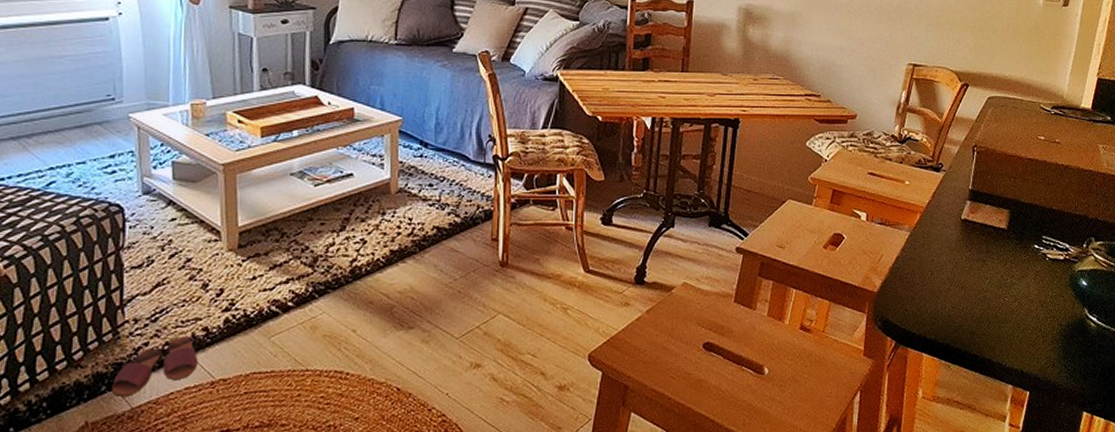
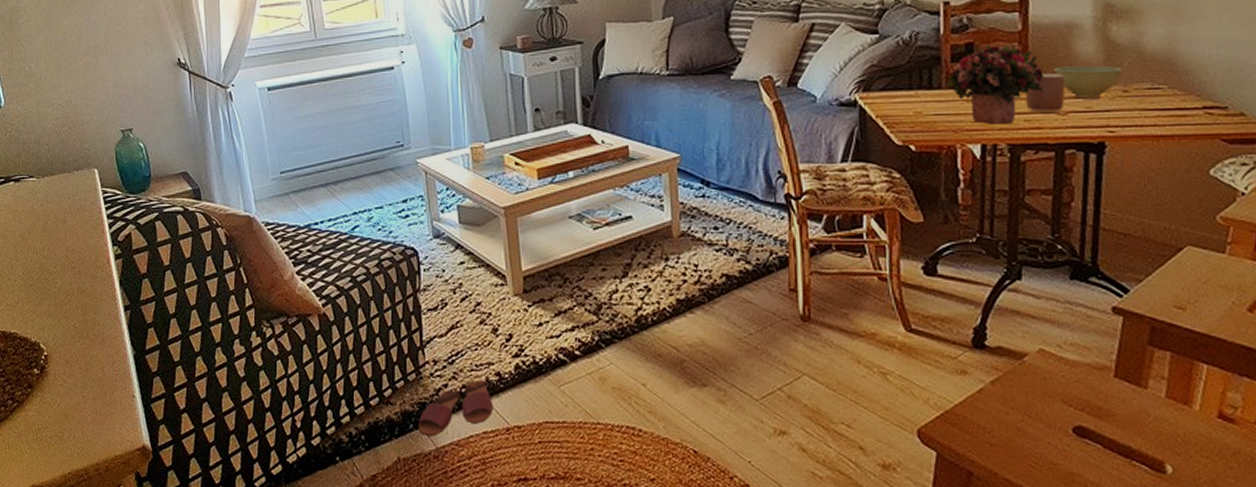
bouquet: none [628,36,700,101] -> present [945,44,1045,124]
mug: none [686,62,715,93] -> present [1024,72,1066,113]
bowl: none [708,58,755,84] -> present [1054,65,1123,99]

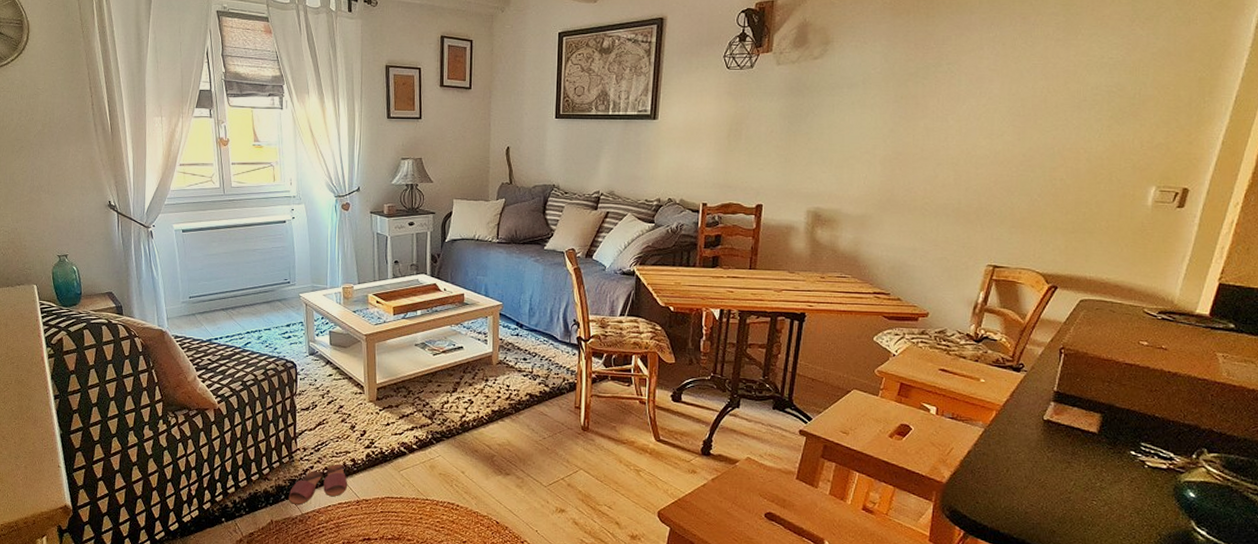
bouquet: present [945,44,1045,124] -> none [699,237,768,296]
mug: present [1024,72,1066,113] -> none [753,260,782,289]
bowl: present [1054,65,1123,99] -> none [776,257,822,281]

